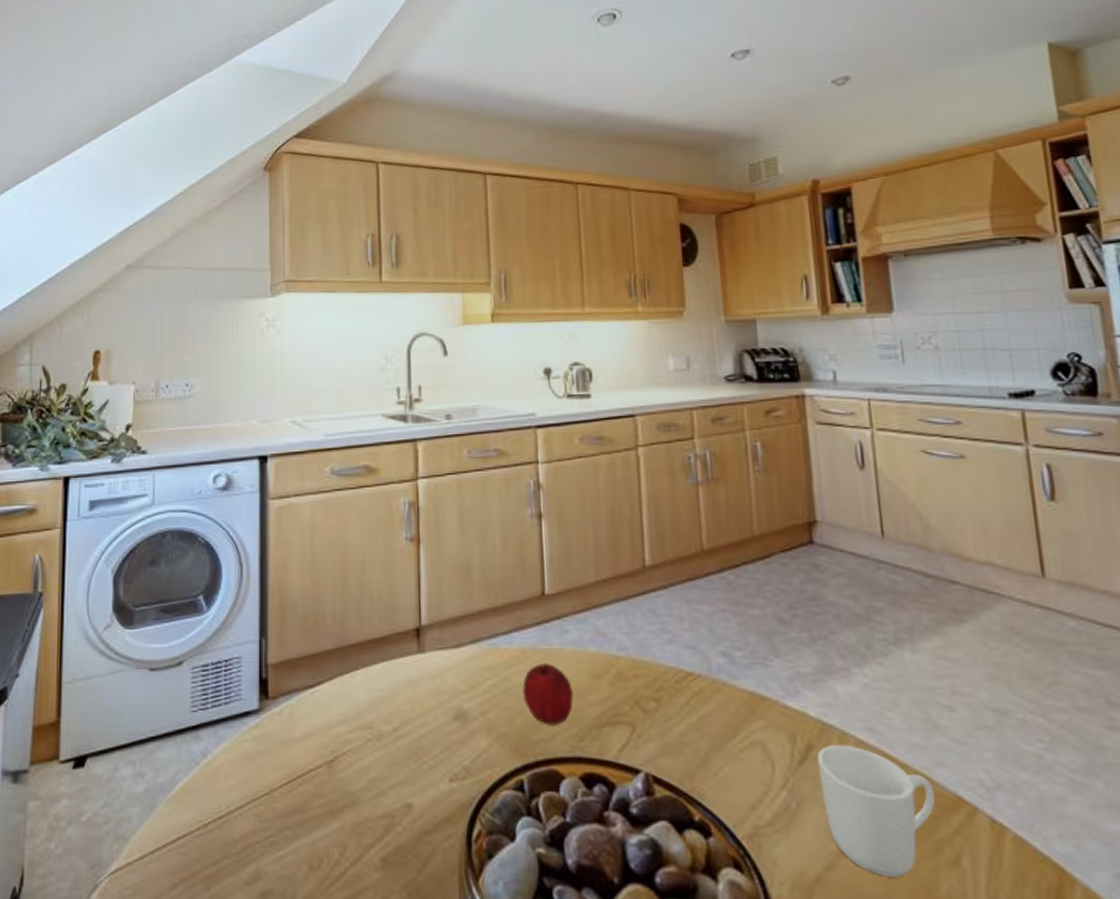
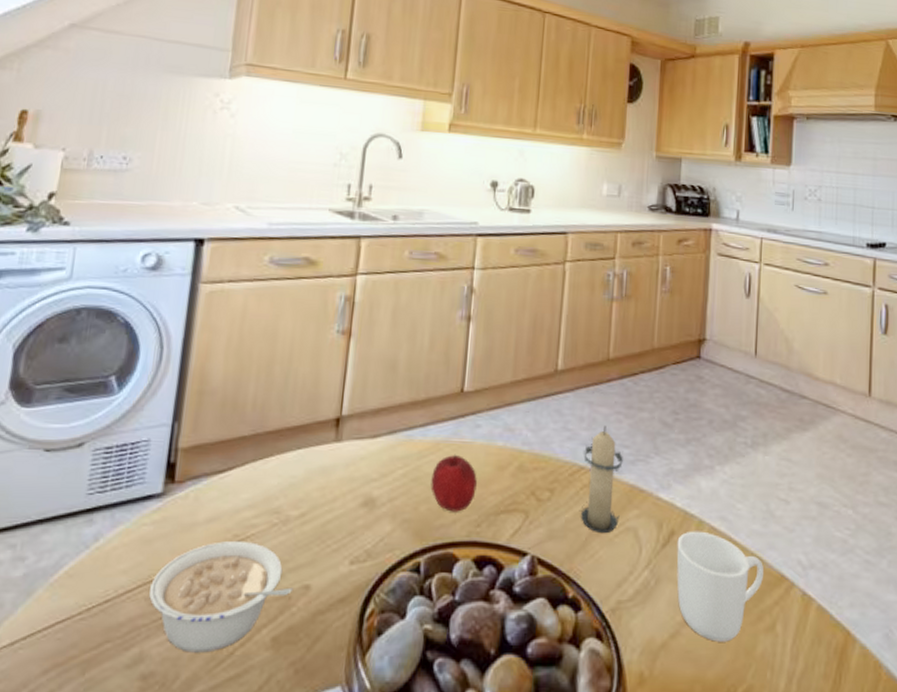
legume: none [259,756,396,872] -> present [149,540,294,653]
candle: none [689,626,742,748] -> present [580,426,623,534]

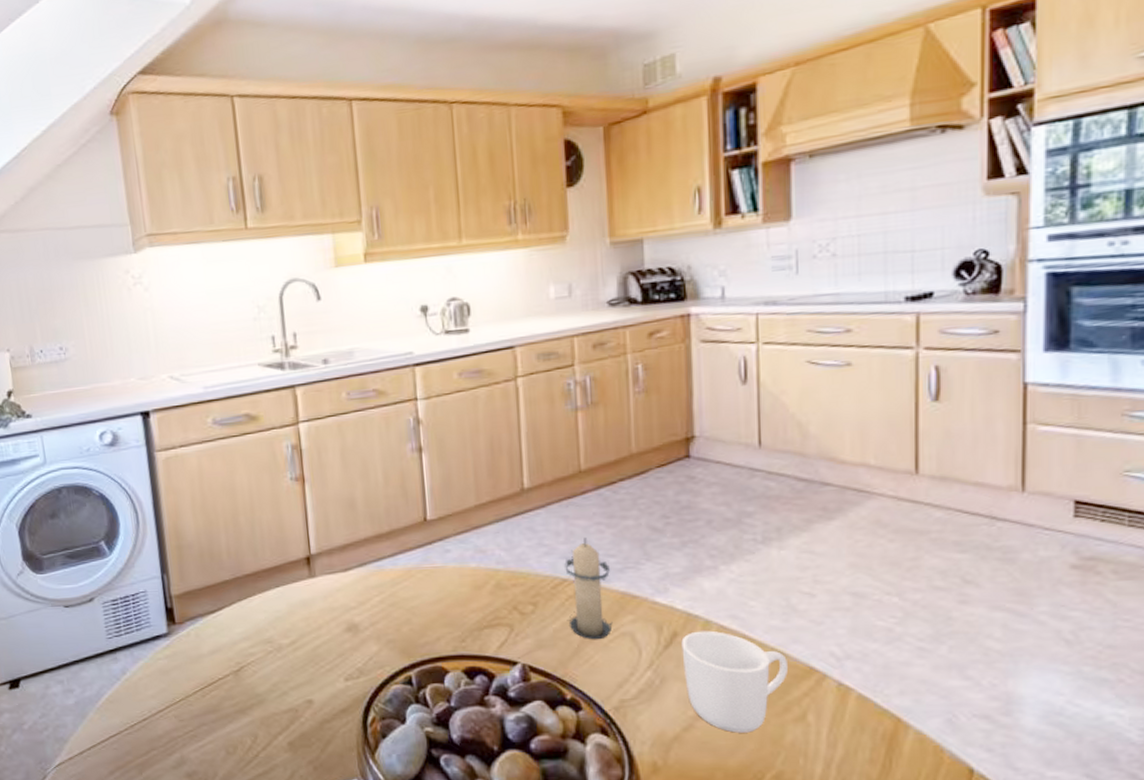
legume: present [149,540,294,653] -> none [176,667,299,756]
apple: present [430,454,477,512] -> none [408,578,456,631]

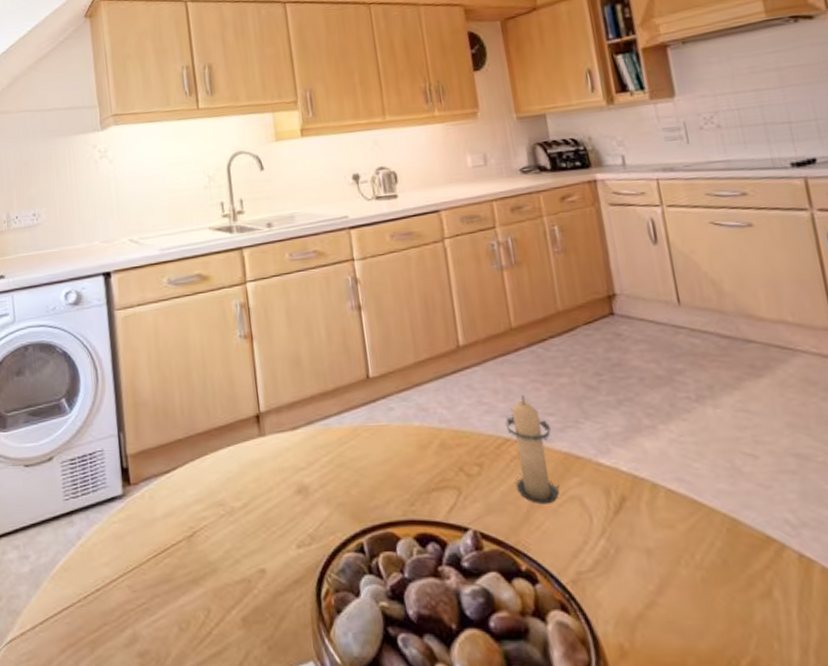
mug: present [681,630,789,733] -> none [631,494,745,611]

